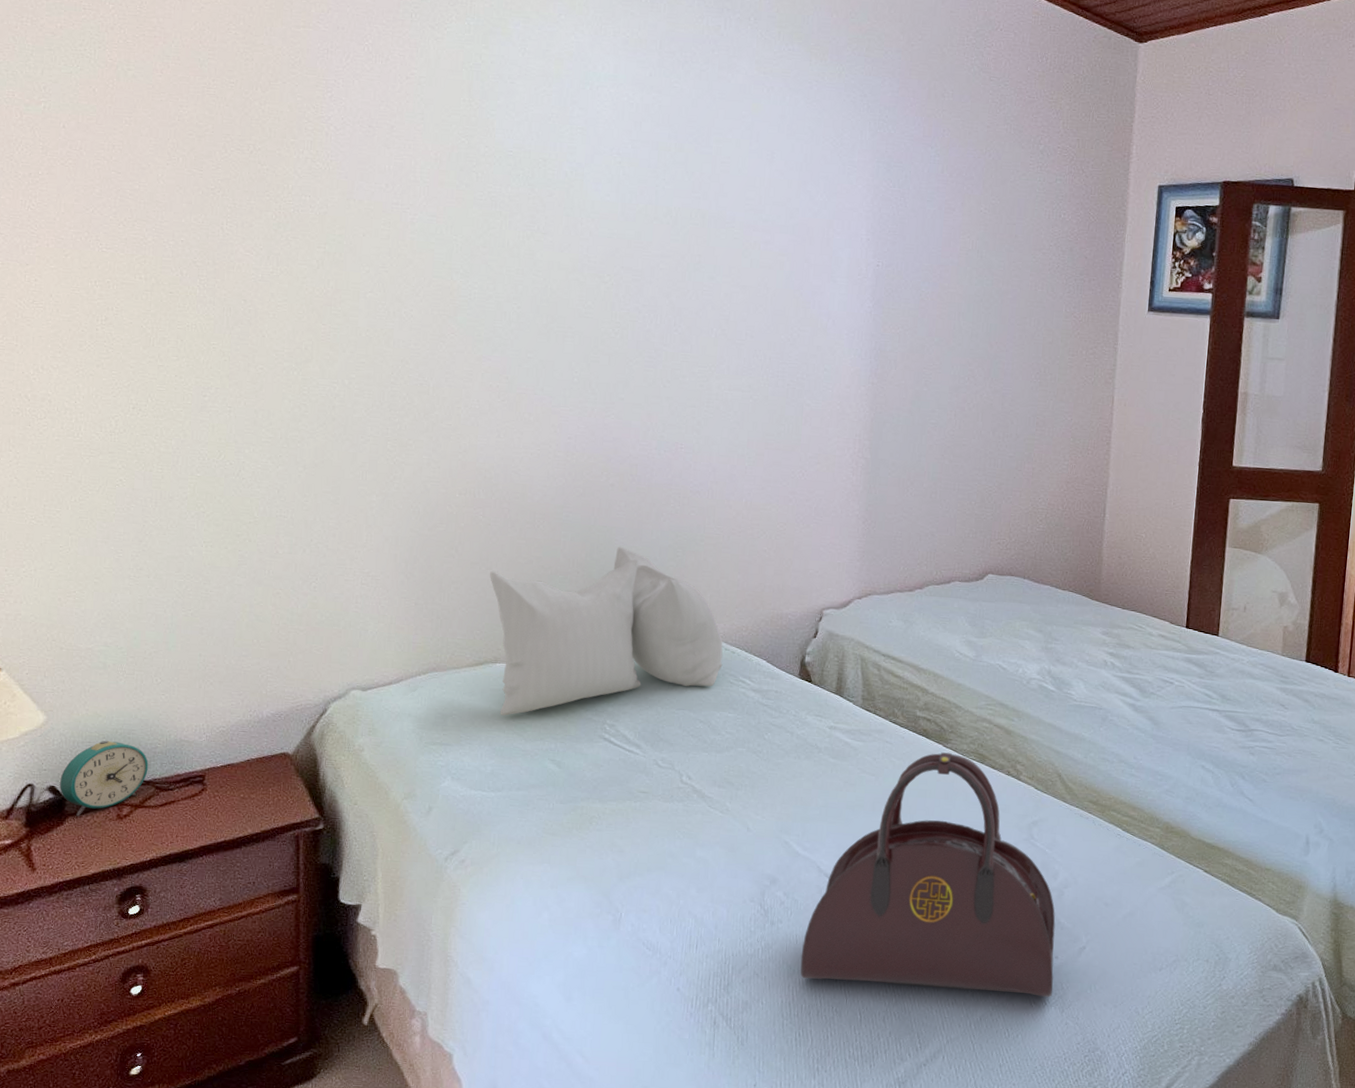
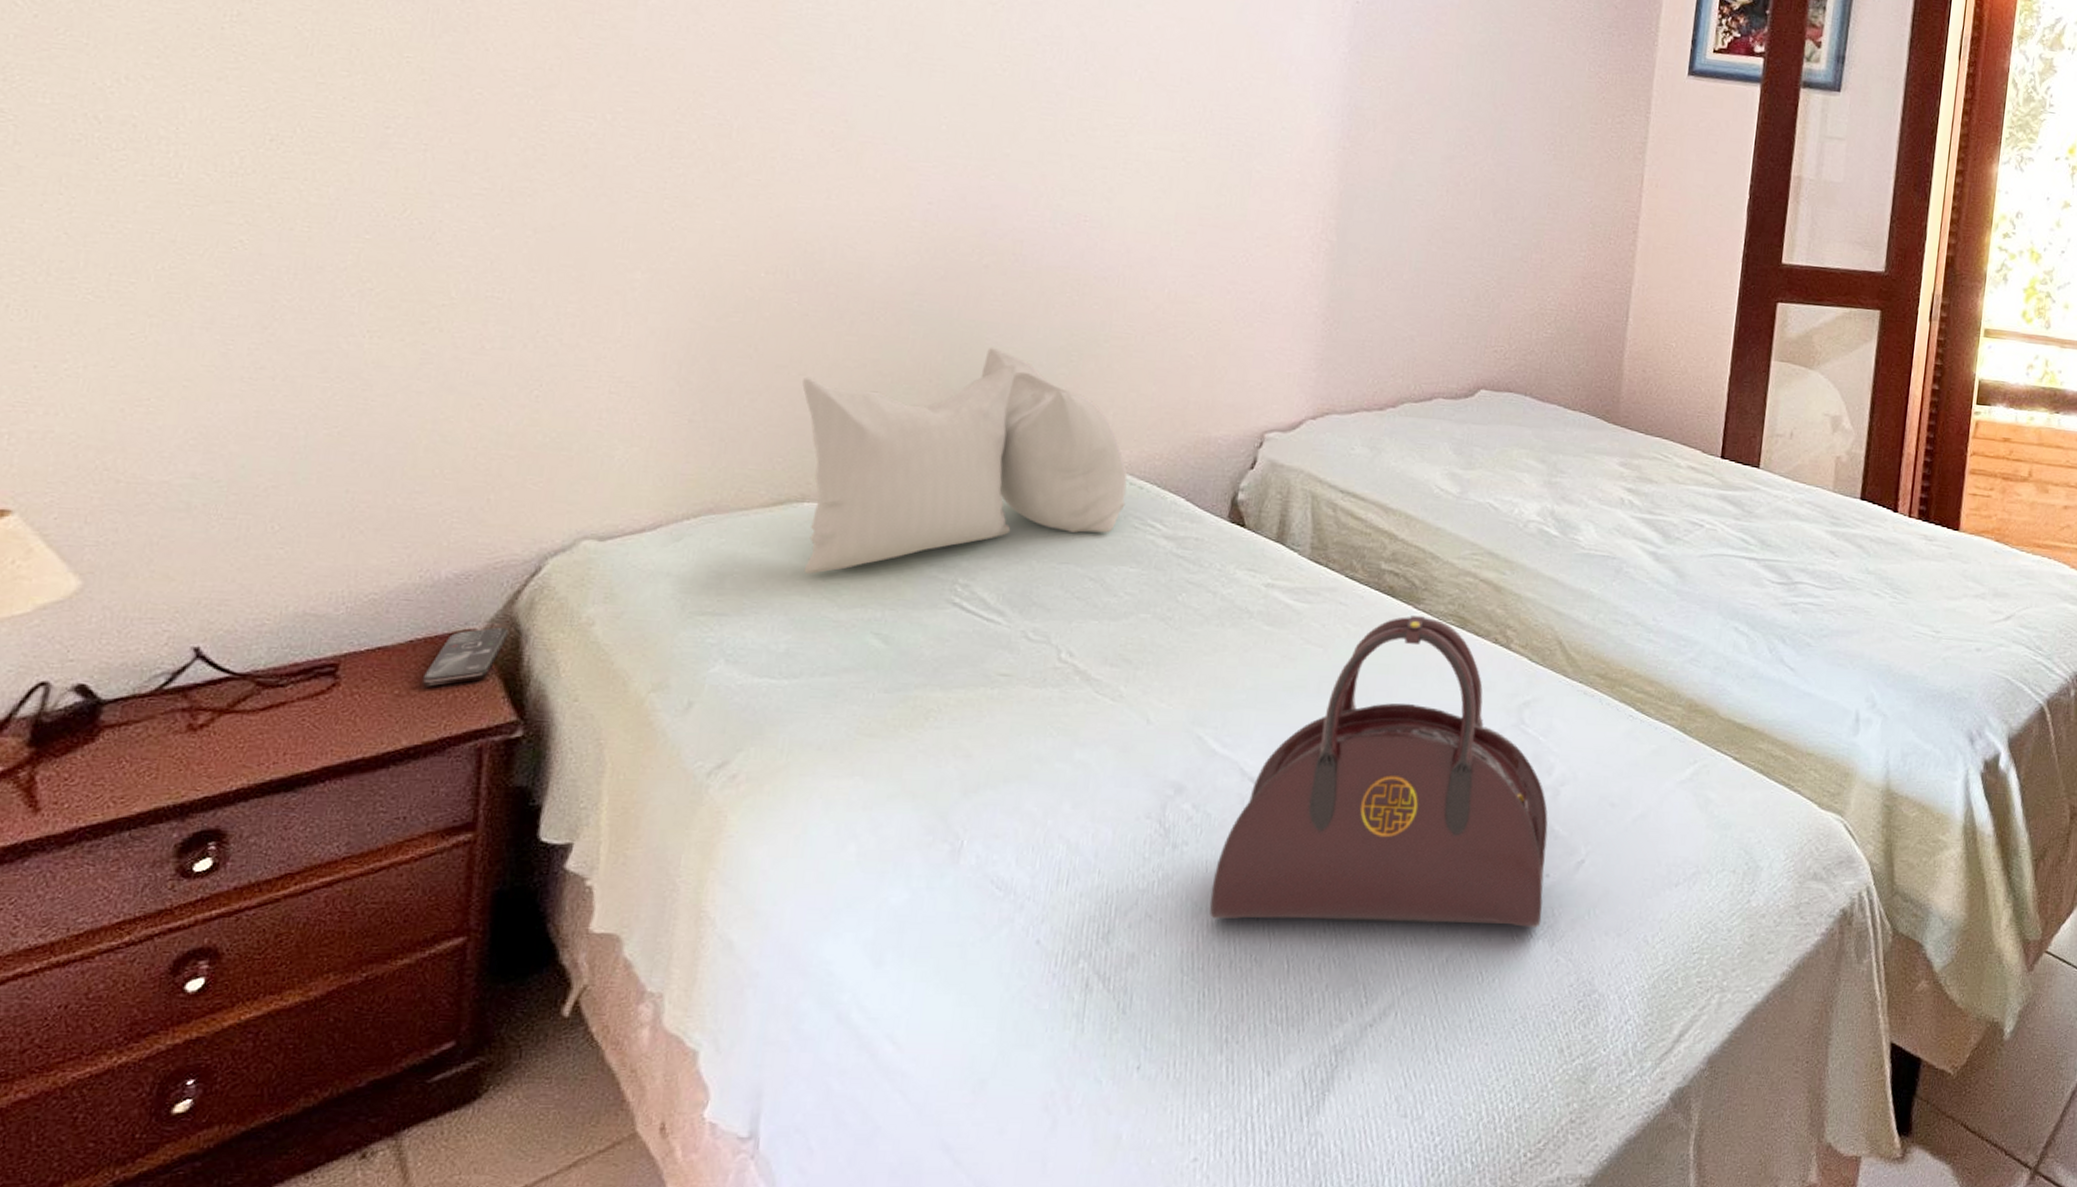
alarm clock: present [60,740,148,816] -> none [94,615,248,728]
mobile phone: none [257,751,310,793] -> present [421,627,510,687]

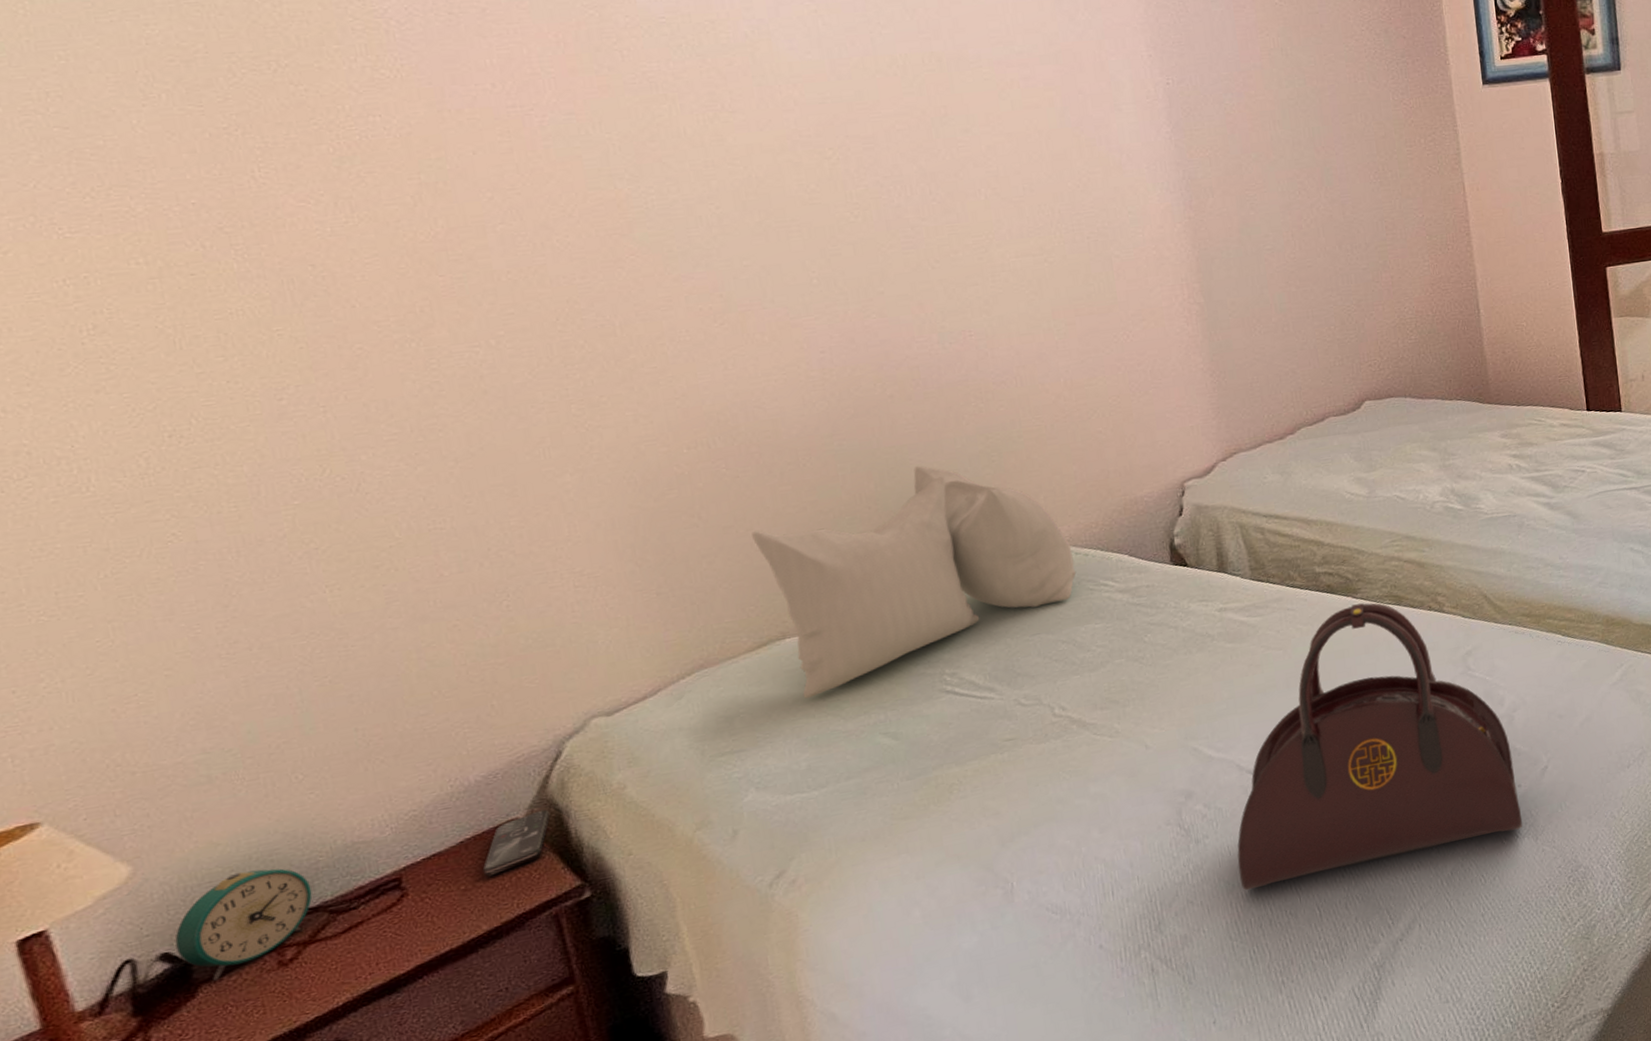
alarm clock: none [94,615,248,728] -> present [175,868,313,981]

